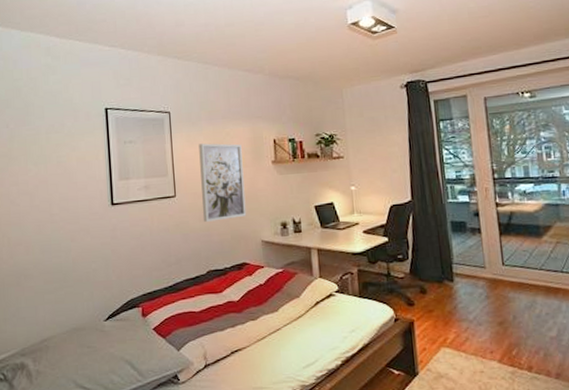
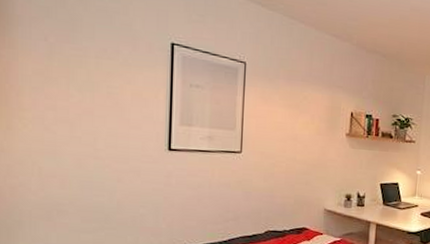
wall art: present [199,143,247,222] -> none [267,102,318,184]

